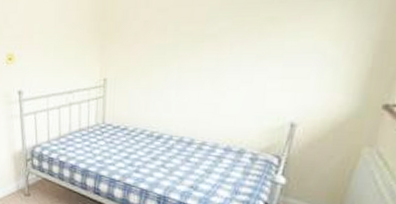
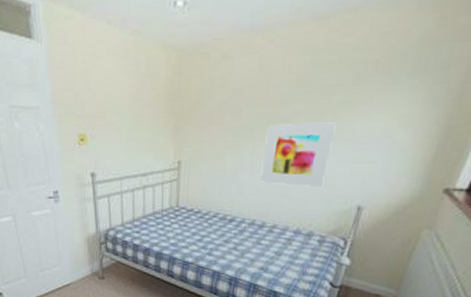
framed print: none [187,39,264,103] -> present [260,122,337,187]

